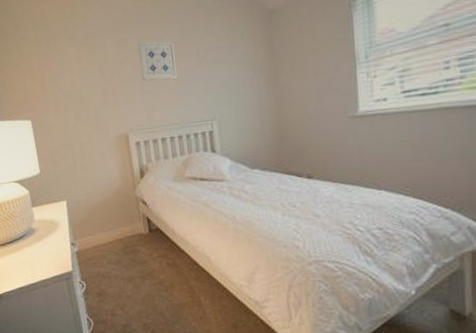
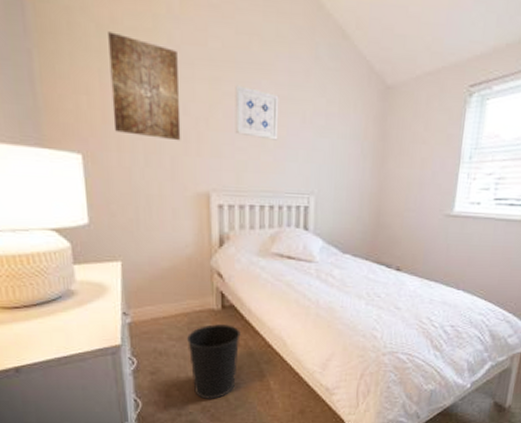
wall art: none [41,24,101,99] -> present [108,32,181,141]
wastebasket: none [123,246,170,316] -> present [187,324,241,399]

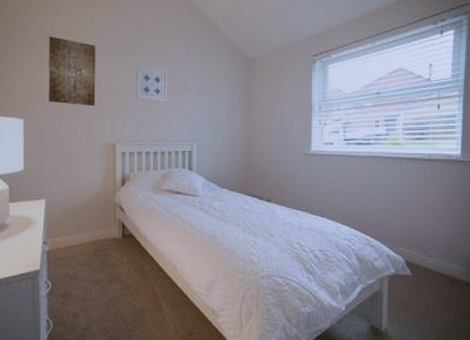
wastebasket: present [187,324,241,399] -> none [93,251,138,320]

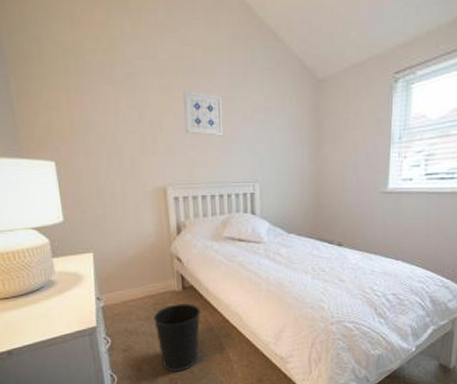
wall art: present [48,36,96,107] -> none [72,54,139,144]
wastebasket: none [93,251,138,320] -> present [154,304,201,372]

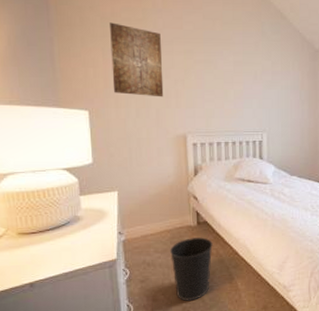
wall art: none [72,54,139,144] -> present [110,22,164,97]
wall art: present [183,90,224,136] -> none [204,55,237,93]

